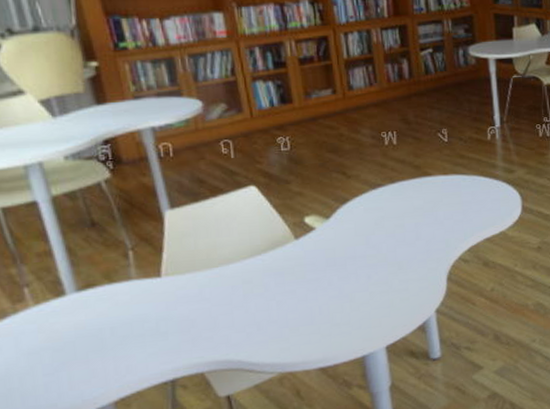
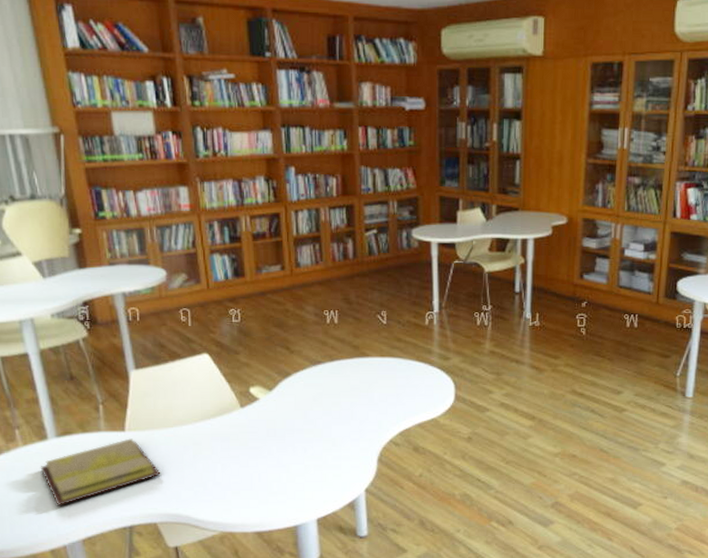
diary: none [57,284,206,369] -> present [40,438,161,506]

